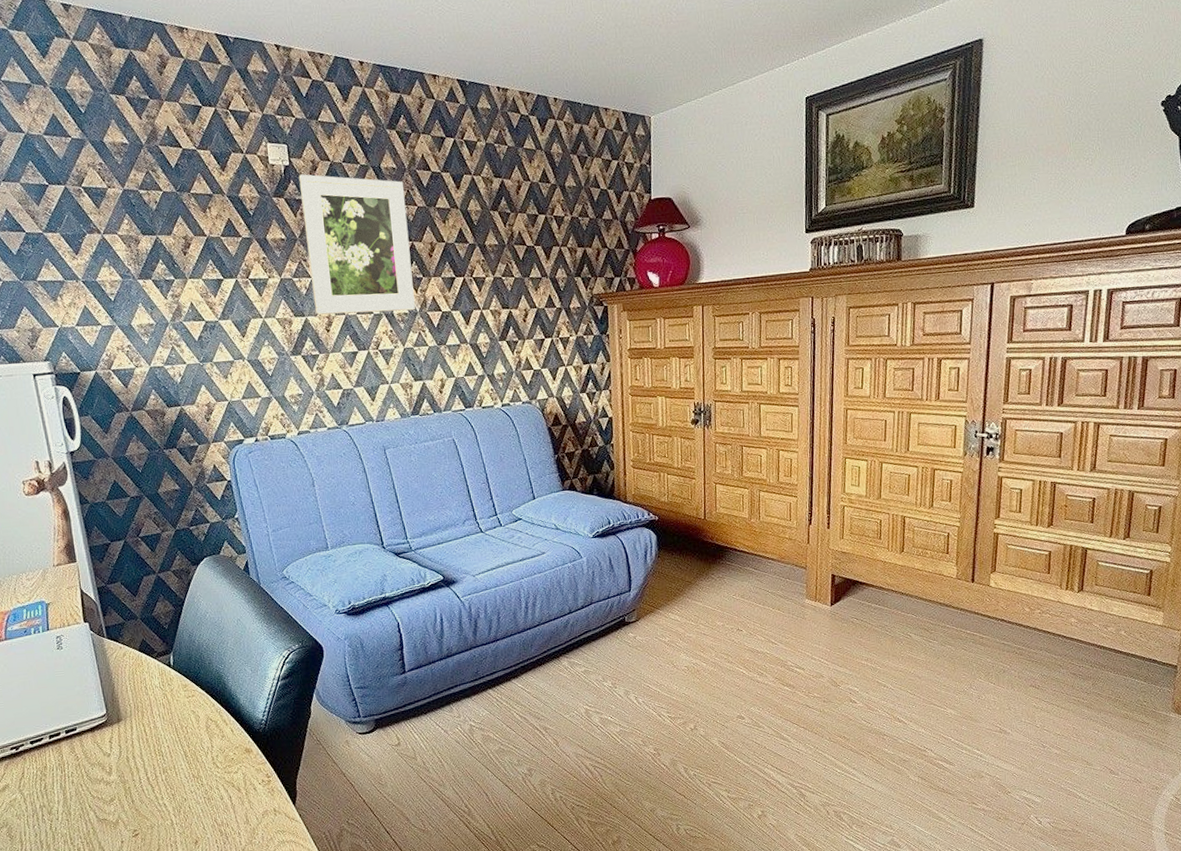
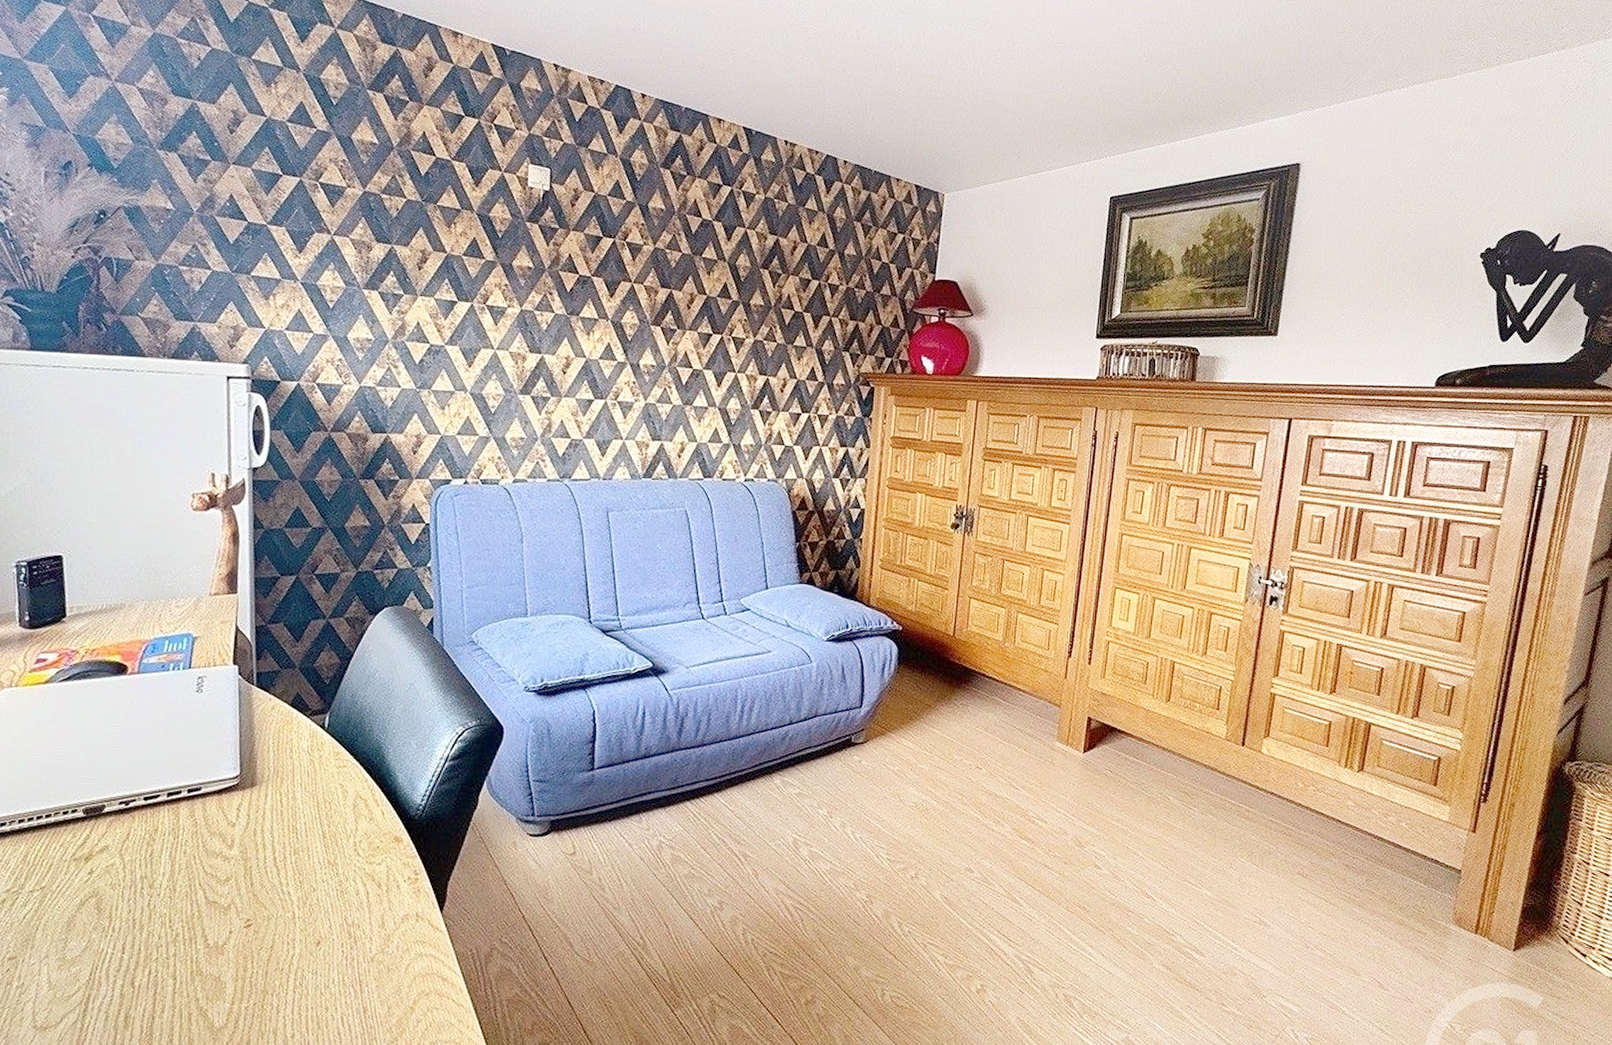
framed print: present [298,174,415,315] -> none [553,202,671,363]

